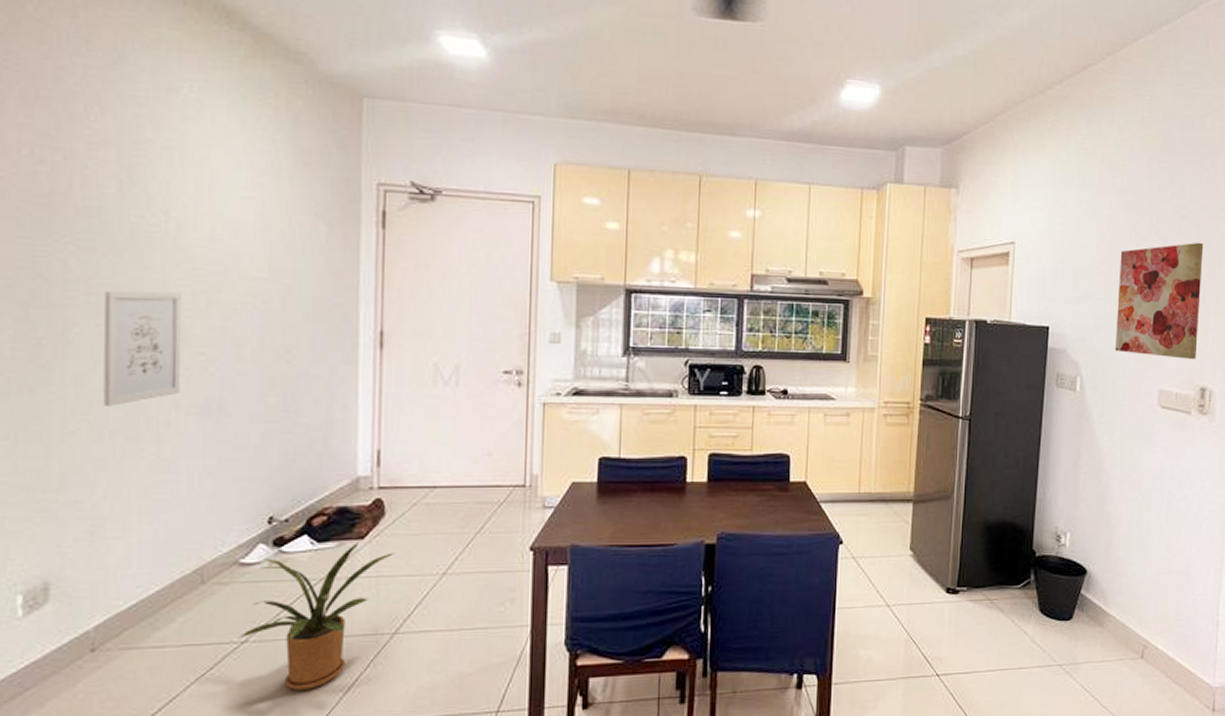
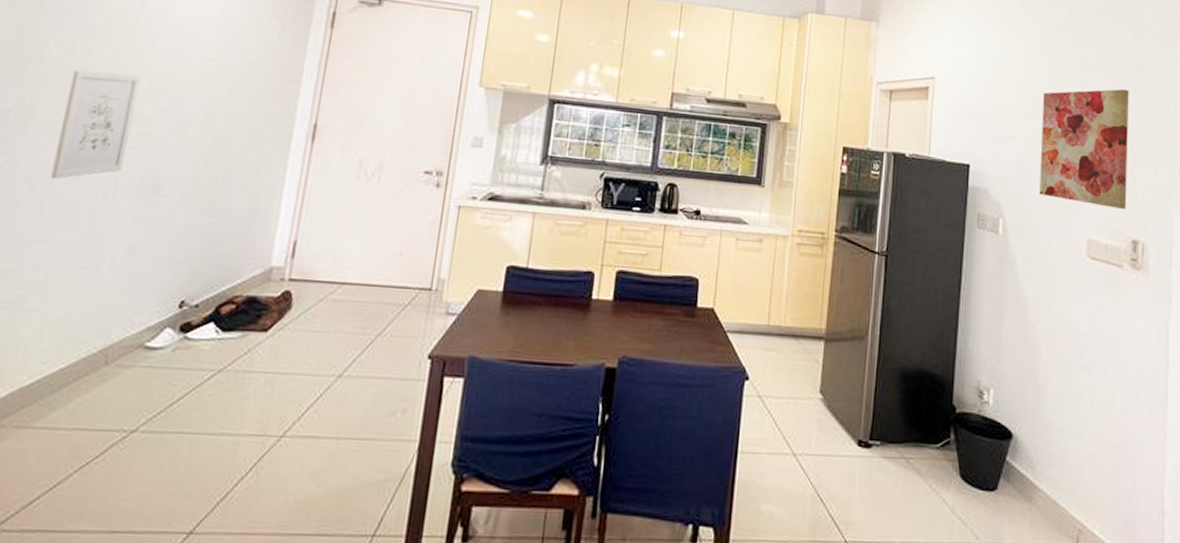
house plant: present [237,542,394,690] -> none [128,334,294,491]

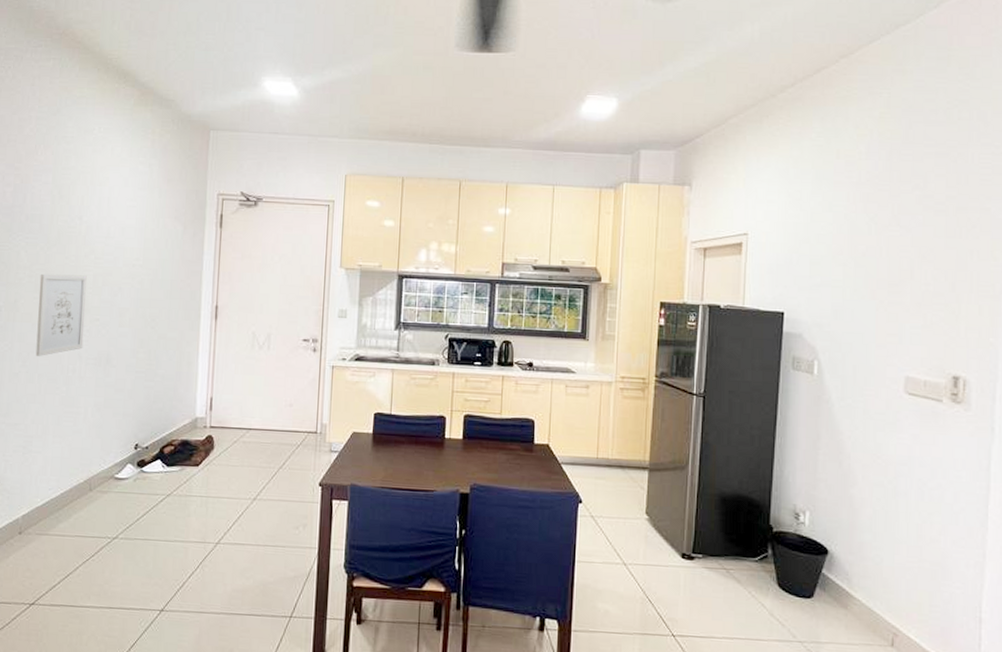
wall art: present [1038,88,1129,209] -> none [854,231,952,347]

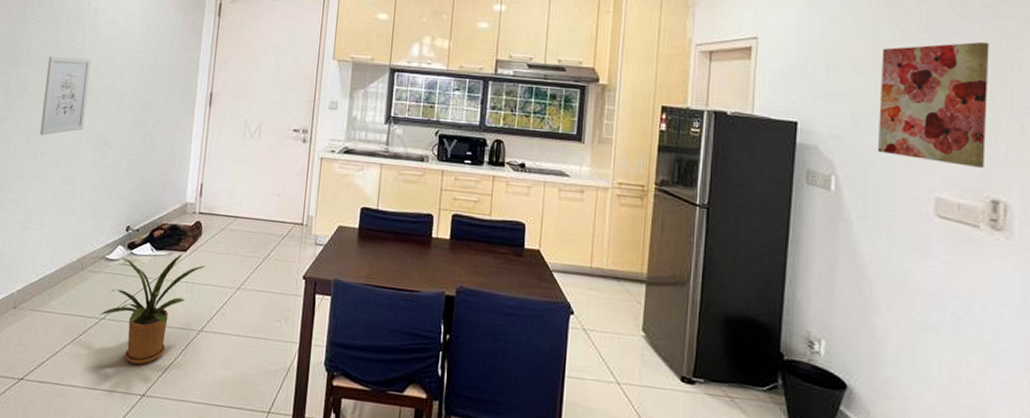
house plant: none [111,468,219,581] -> present [99,253,205,365]
wall art: none [854,231,952,347] -> present [877,41,989,168]

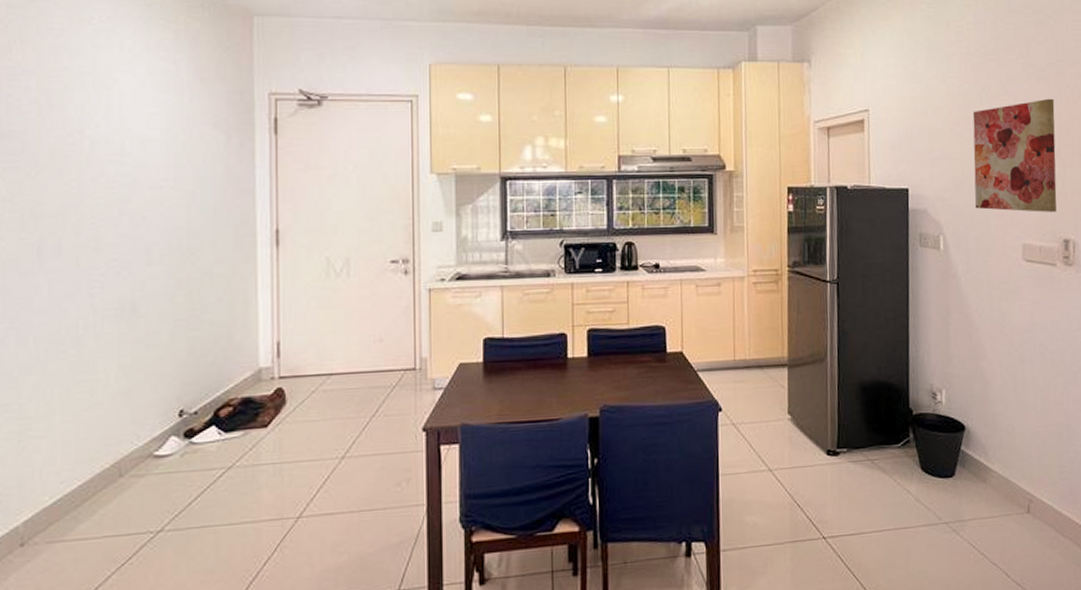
wall art: present [39,56,91,136] -> none [27,204,97,313]
house plant: present [99,253,205,365] -> none [153,430,296,577]

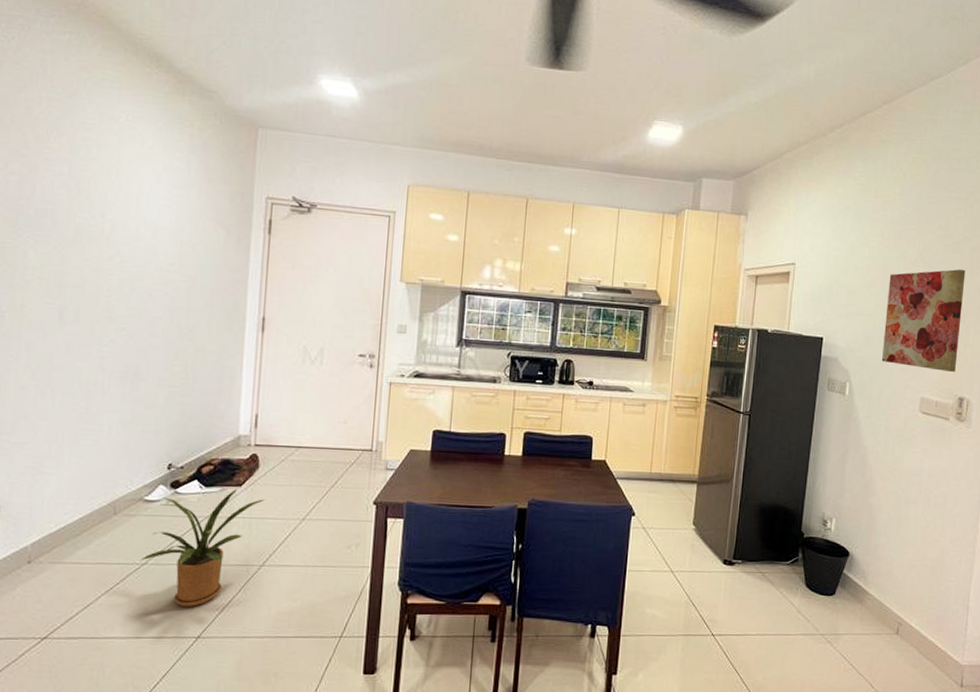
house plant: none [153,430,296,577] -> present [139,488,265,607]

